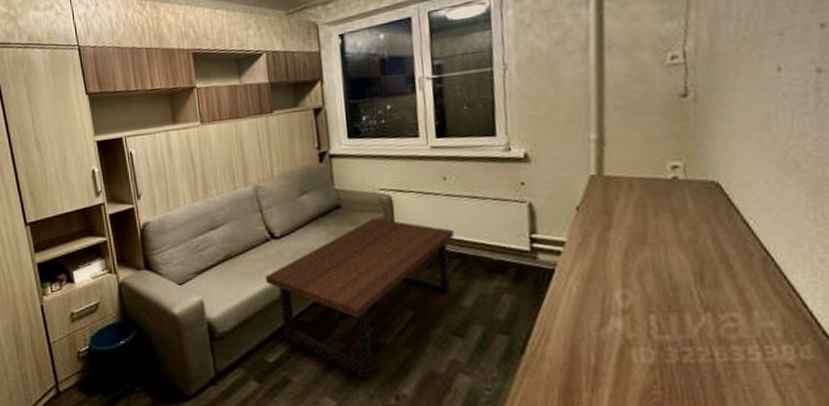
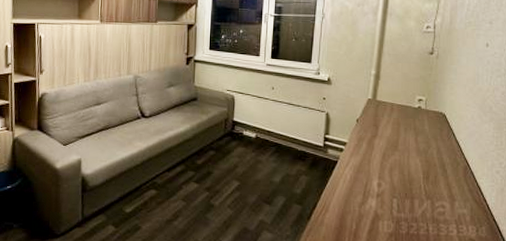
coffee table: present [264,218,455,379] -> none [132,111,275,230]

